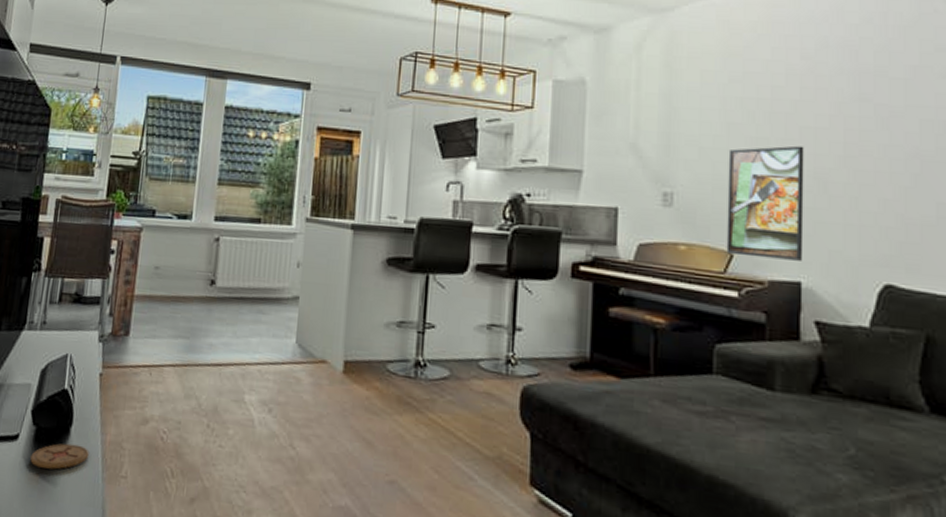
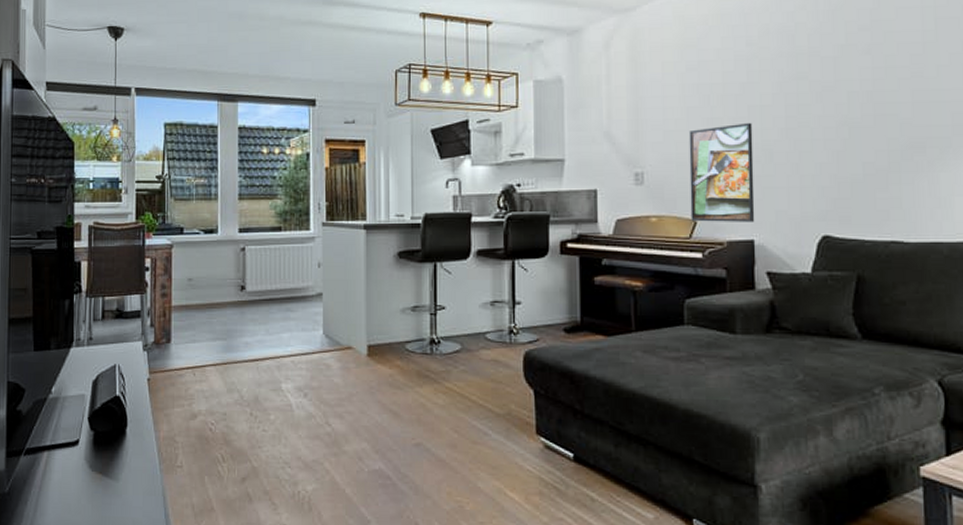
coaster: present [30,443,89,470] -> none [92,443,146,467]

